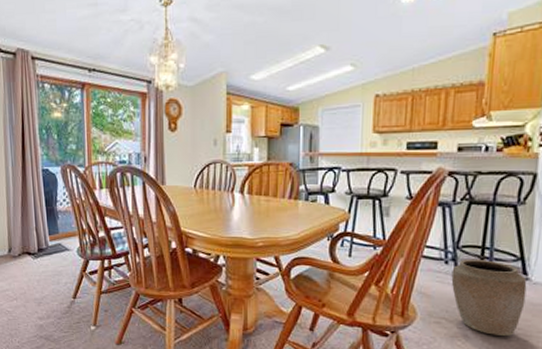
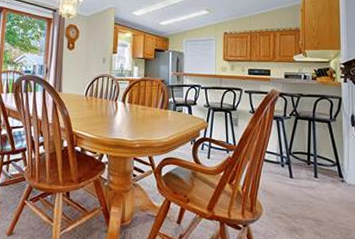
vase: present [451,258,527,337] -> none [287,163,344,231]

